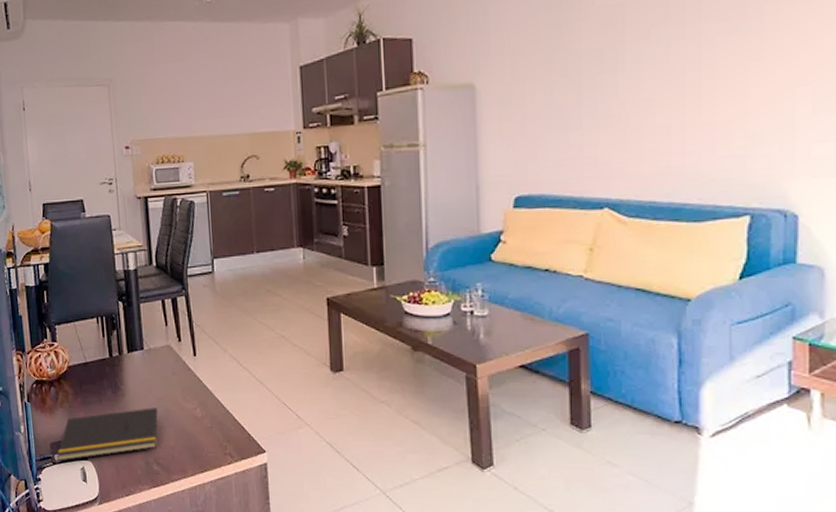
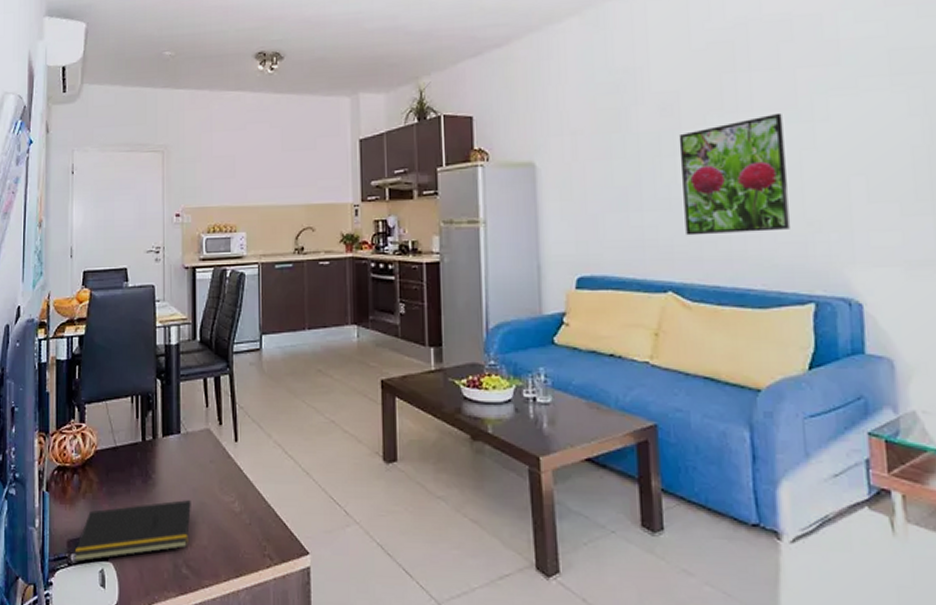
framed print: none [621,23,732,153] -> present [678,112,791,236]

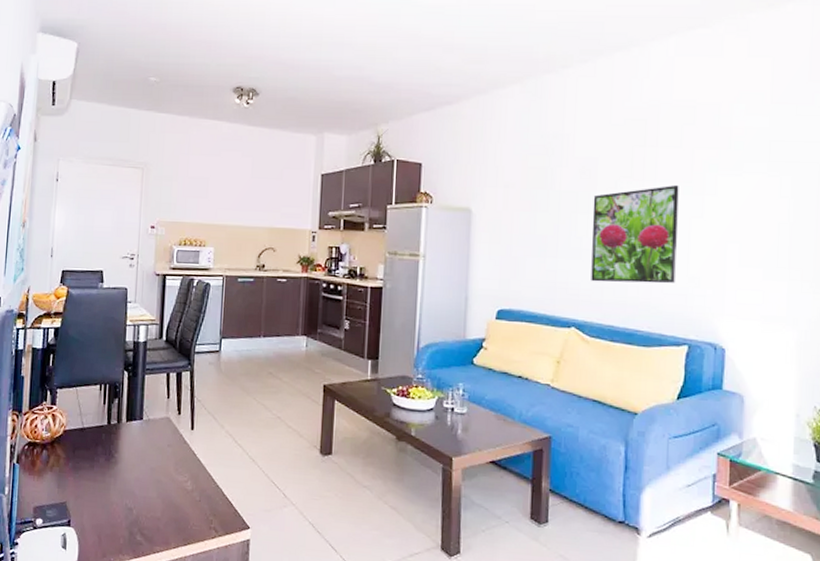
notepad: present [74,500,191,562] -> none [39,477,149,526]

